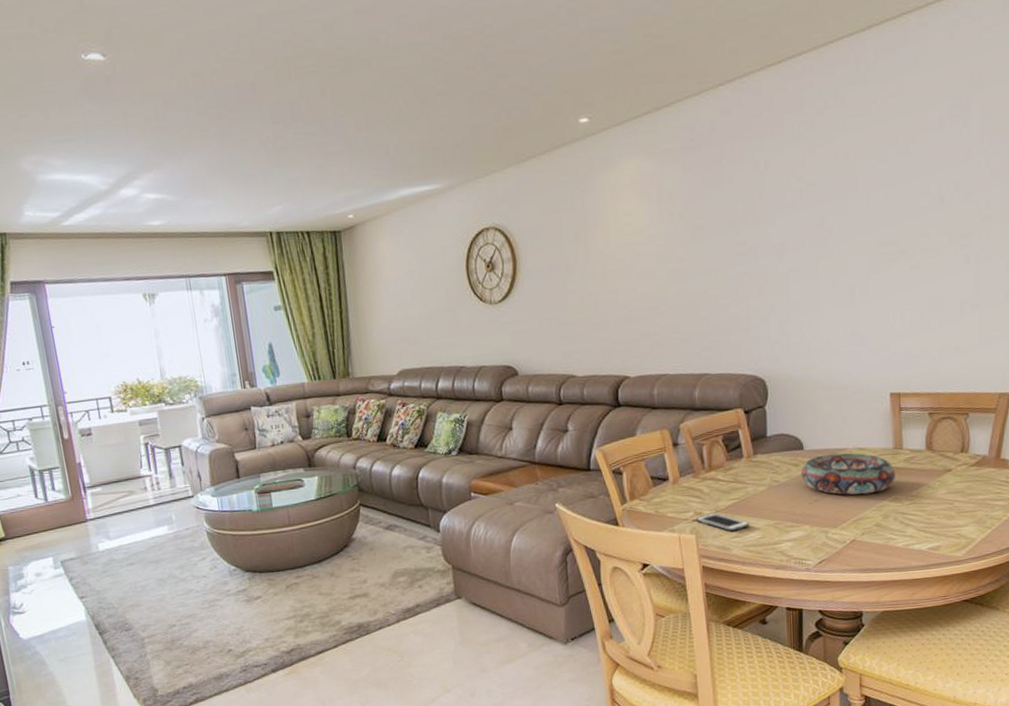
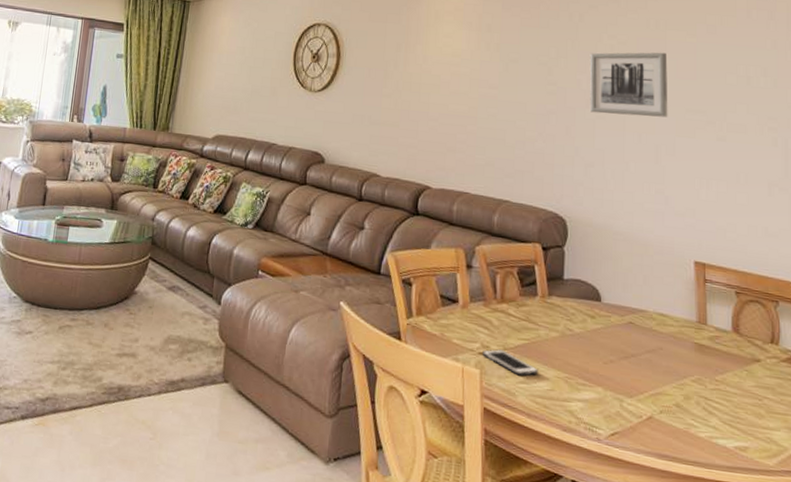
wall art: none [778,186,861,266] -> present [589,52,668,118]
decorative bowl: present [801,453,895,495] -> none [596,312,698,368]

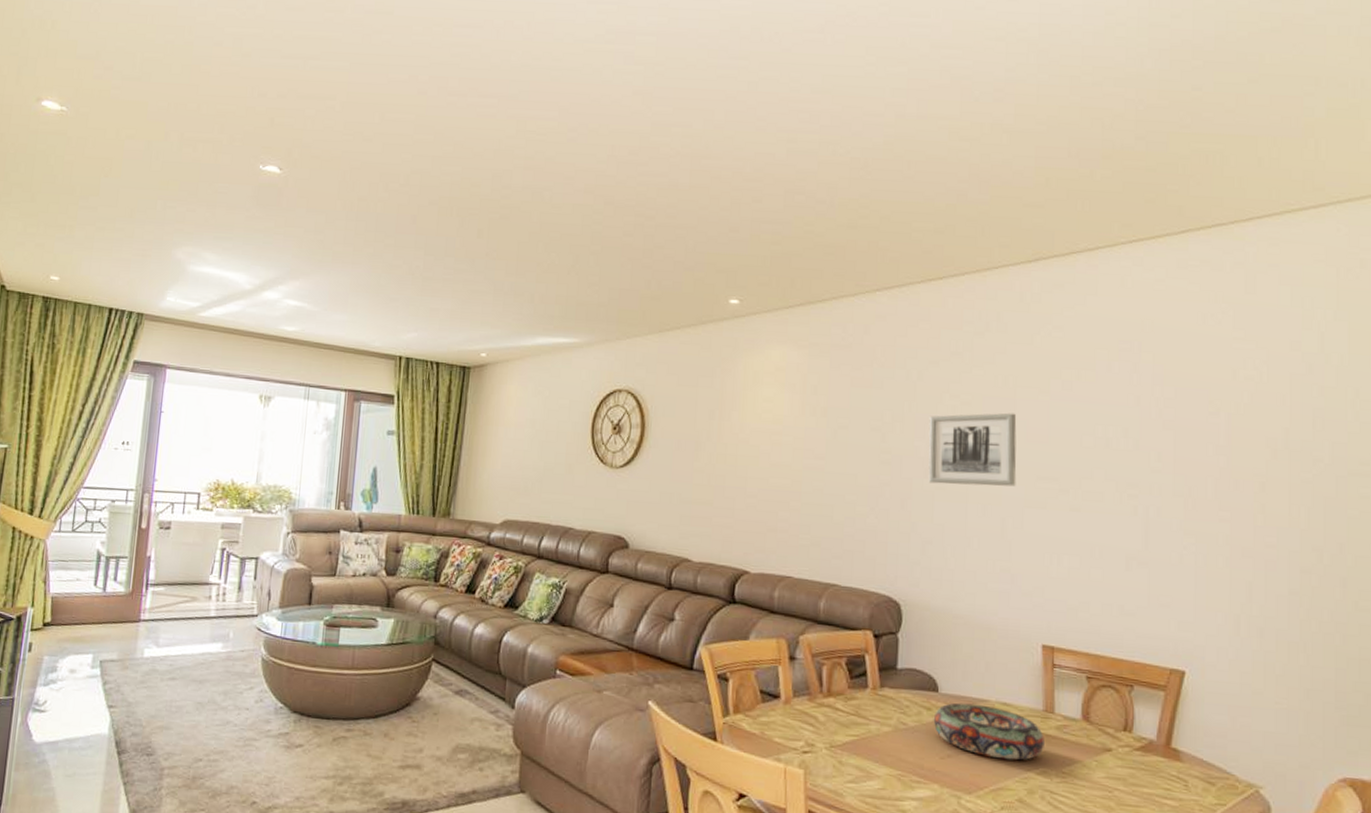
cell phone: present [482,349,538,376] -> none [807,747,868,775]
decorative bowl: none [596,312,698,368] -> present [933,702,1044,761]

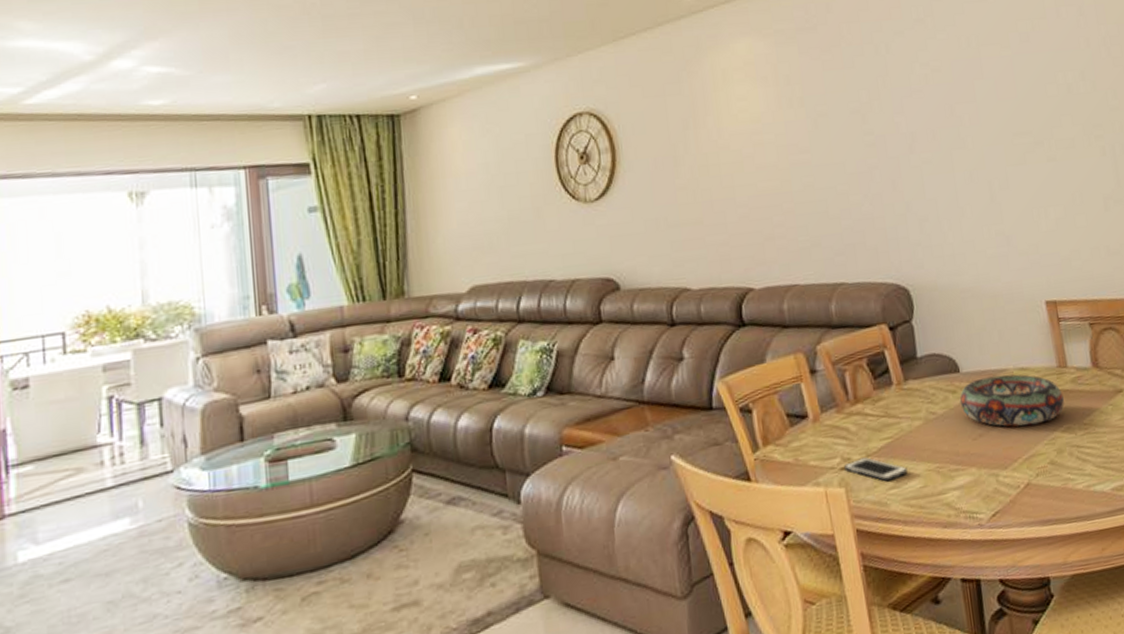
cell phone: none [807,747,868,775] -> present [844,457,908,482]
wall art: present [928,413,1017,487] -> none [904,73,996,158]

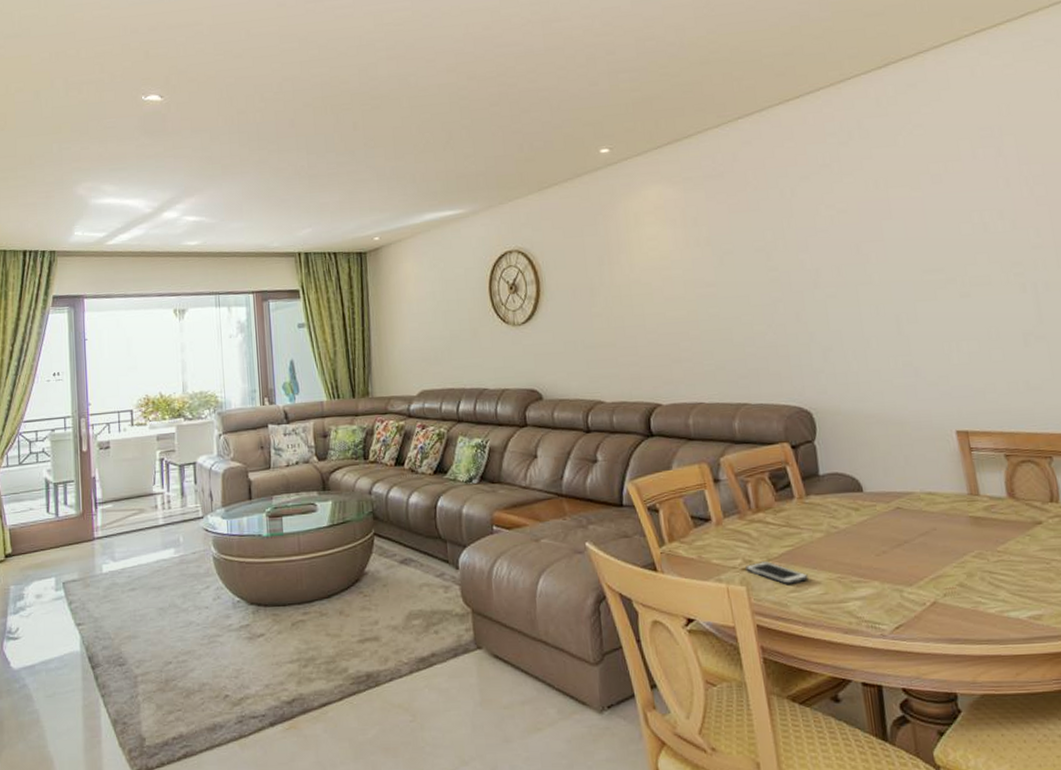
decorative bowl: present [959,374,1064,427] -> none [862,497,976,548]

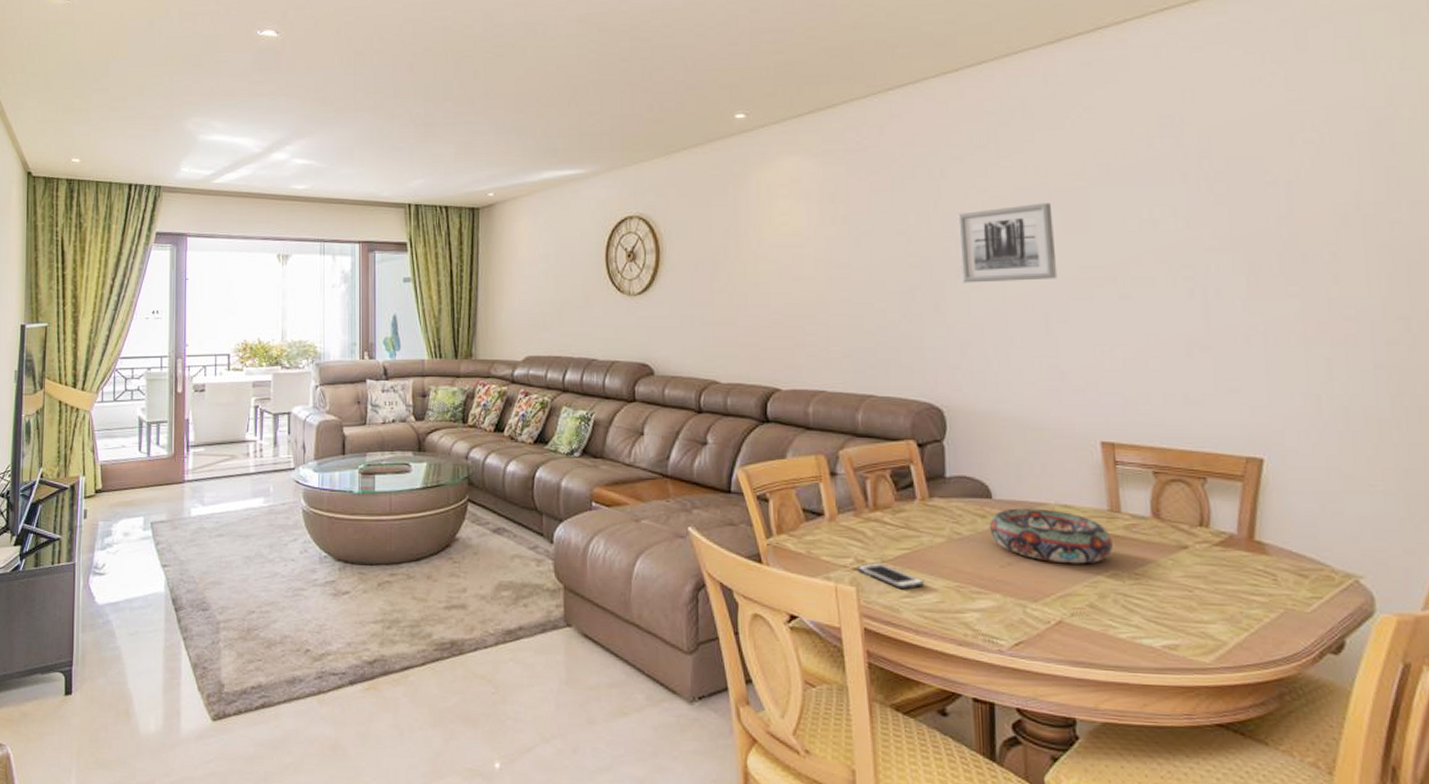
wall art: none [809,213,904,293] -> present [957,202,1058,283]
decorative bowl: none [862,497,976,548] -> present [989,508,1113,564]

